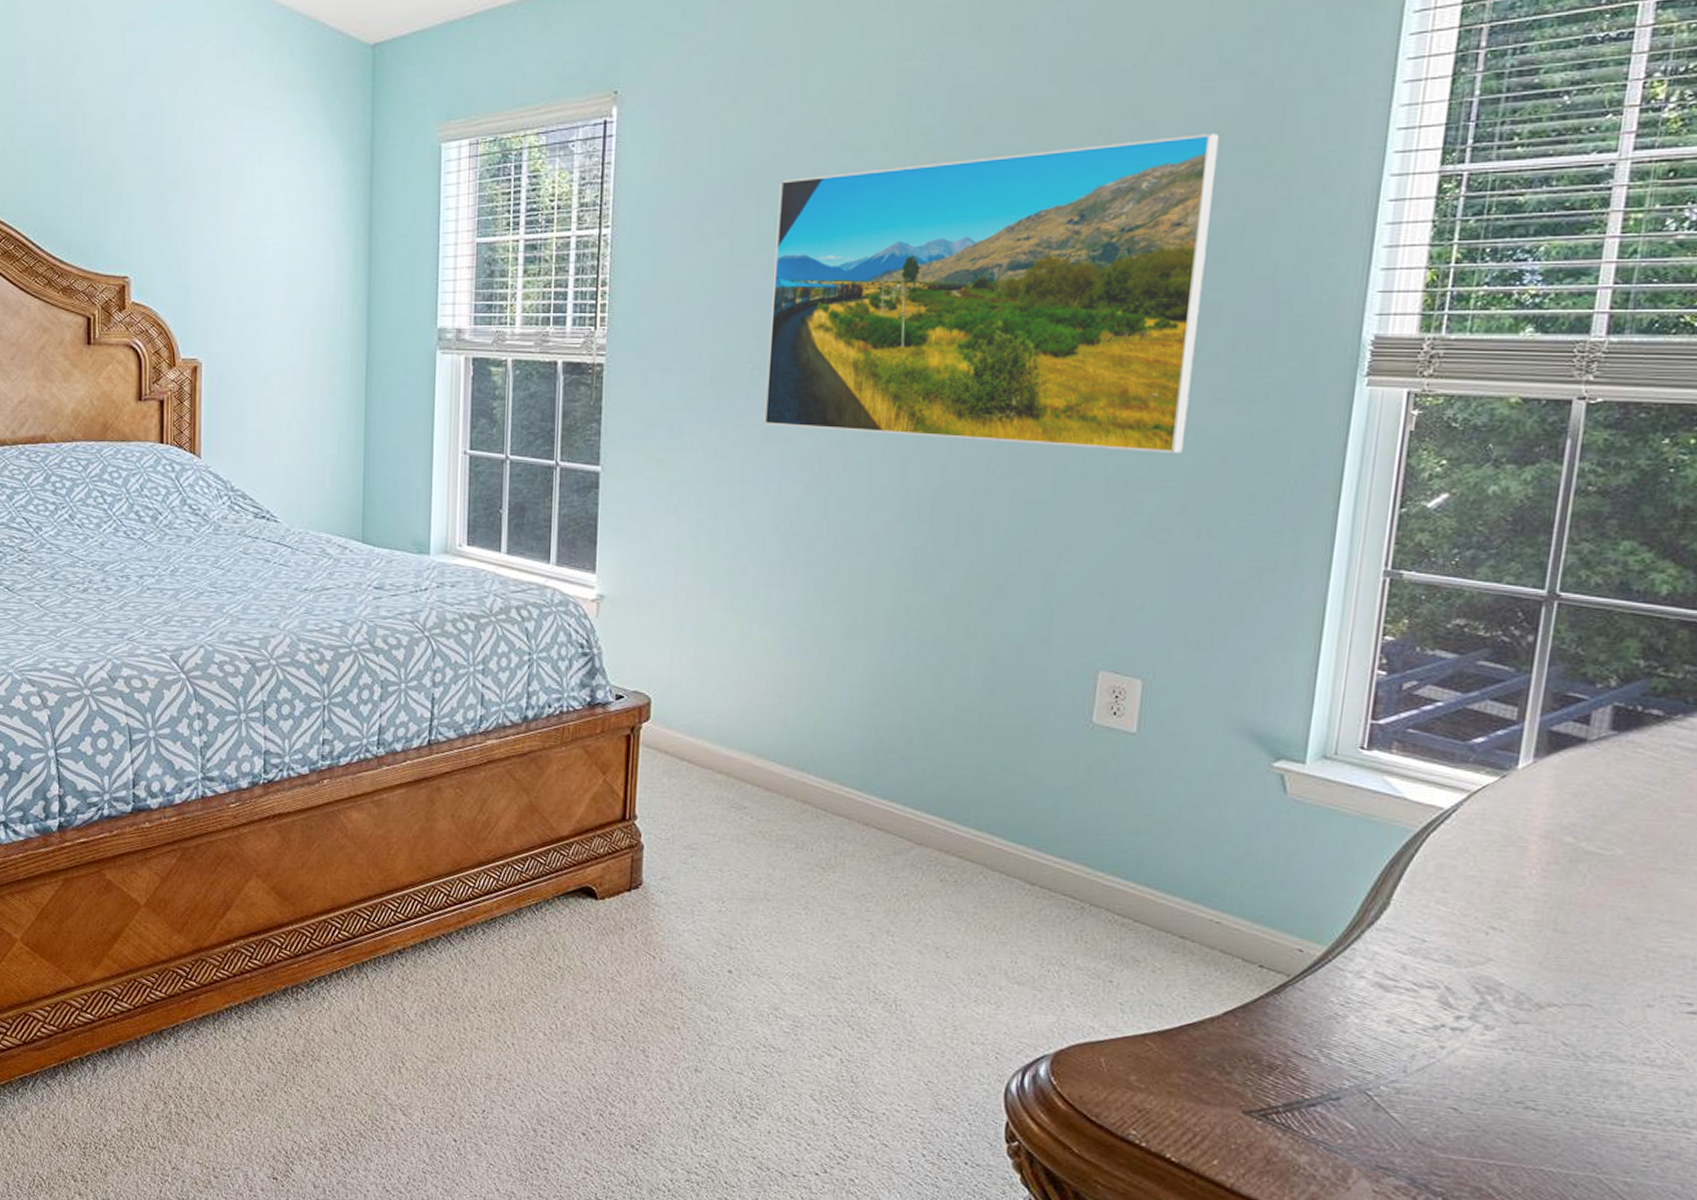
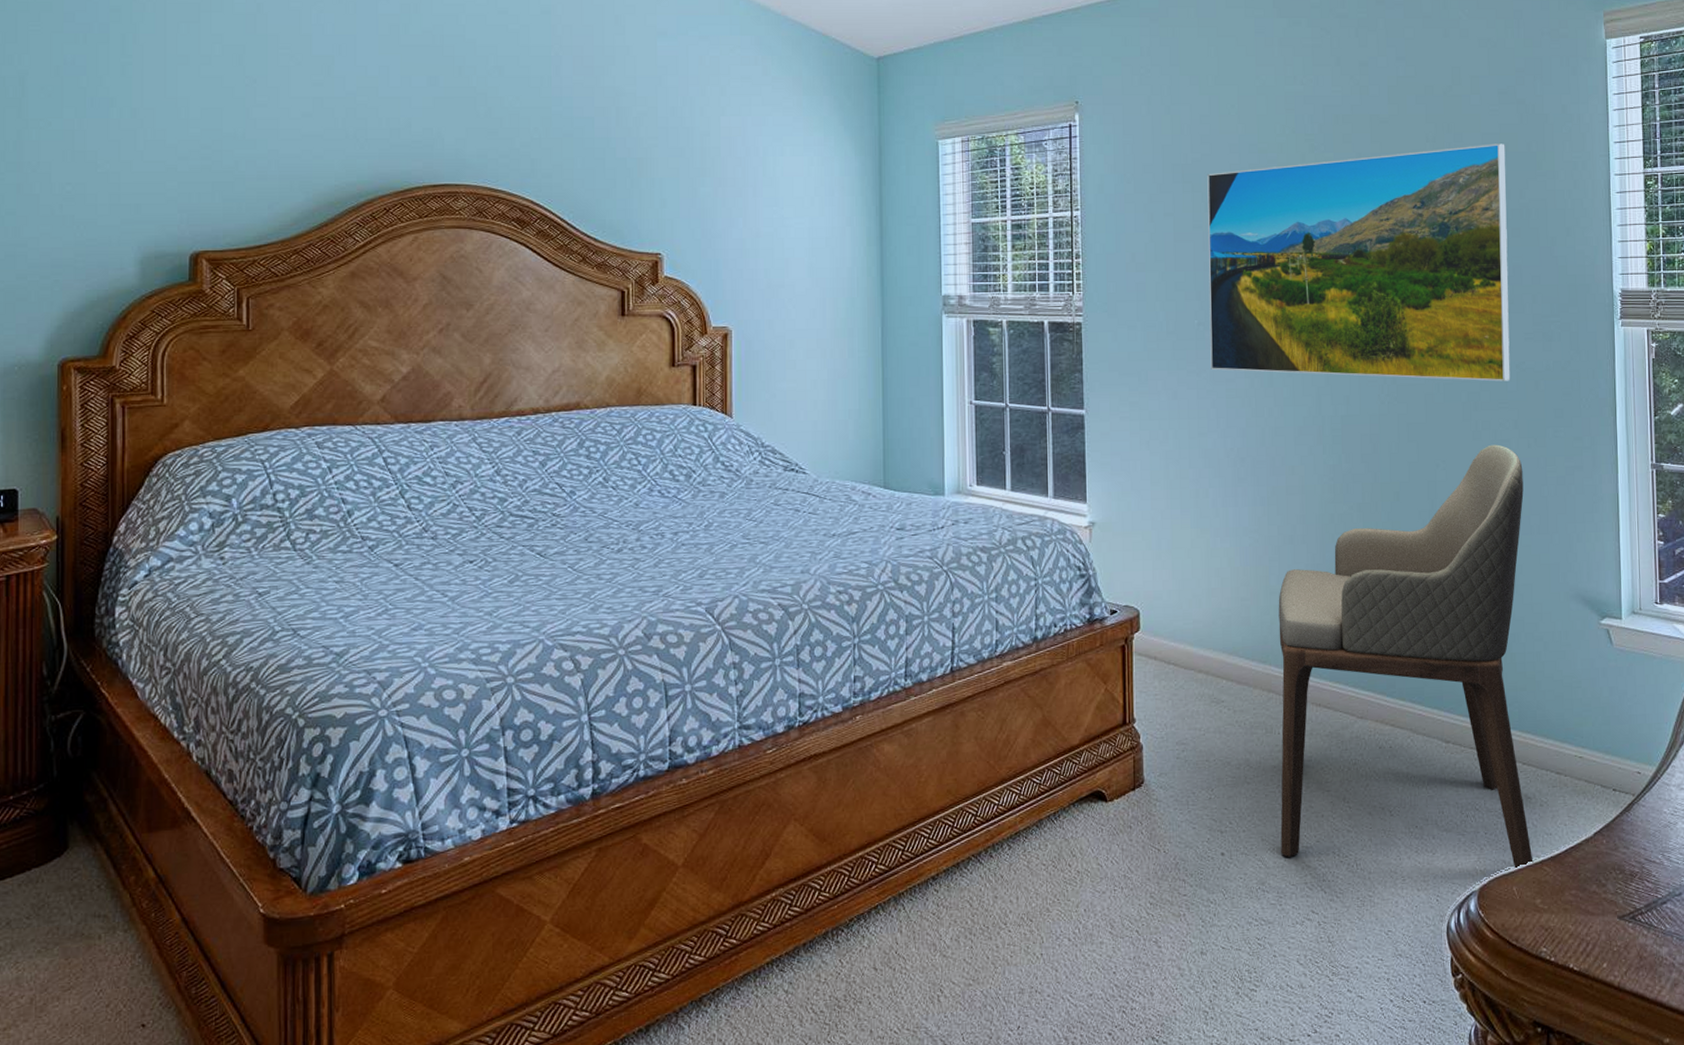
armchair: none [802,533,1186,1039] -> present [1278,444,1533,870]

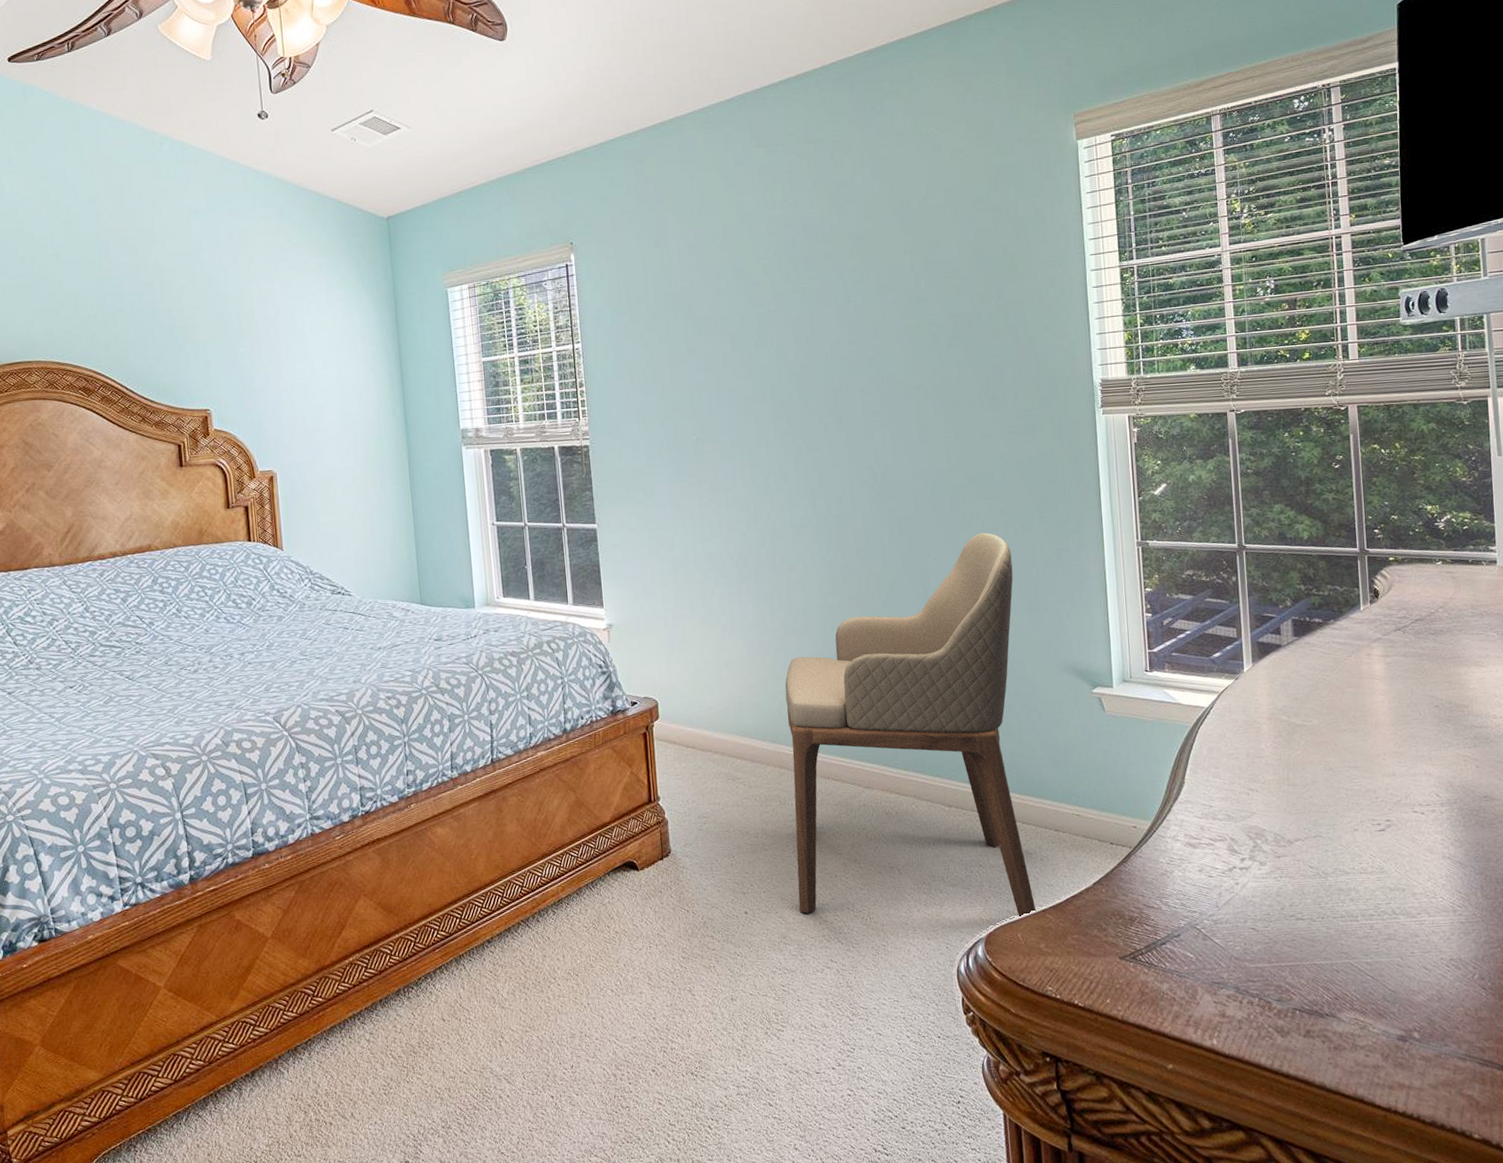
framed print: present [1207,143,1511,382] -> none [697,249,996,481]

